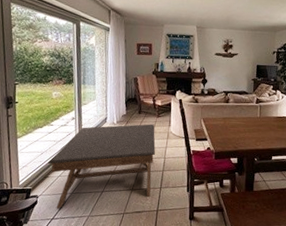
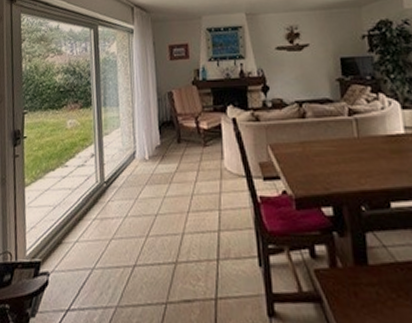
coffee table: present [47,124,156,209] -> none [61,157,206,294]

